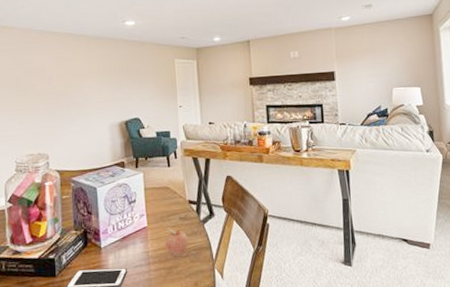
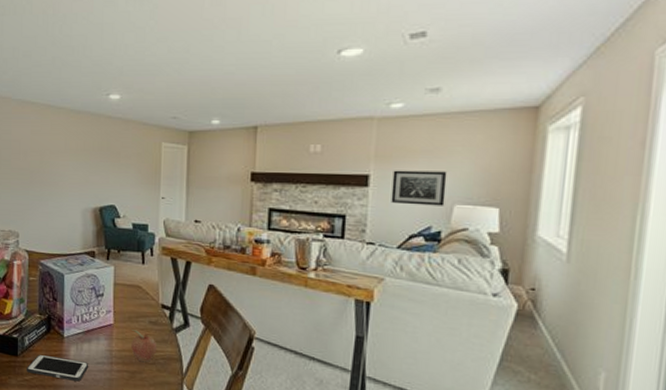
wall art: none [350,64,387,92] -> present [391,170,448,206]

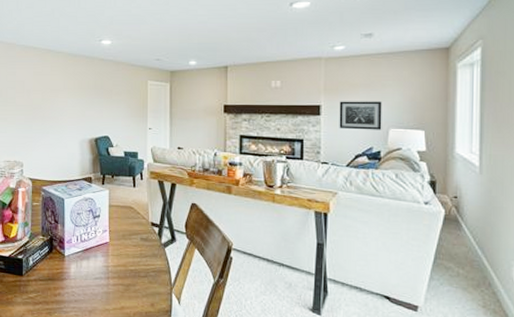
cell phone: present [27,354,89,382] -> none [31,273,88,296]
fruit: present [131,330,157,363] -> none [125,246,149,276]

